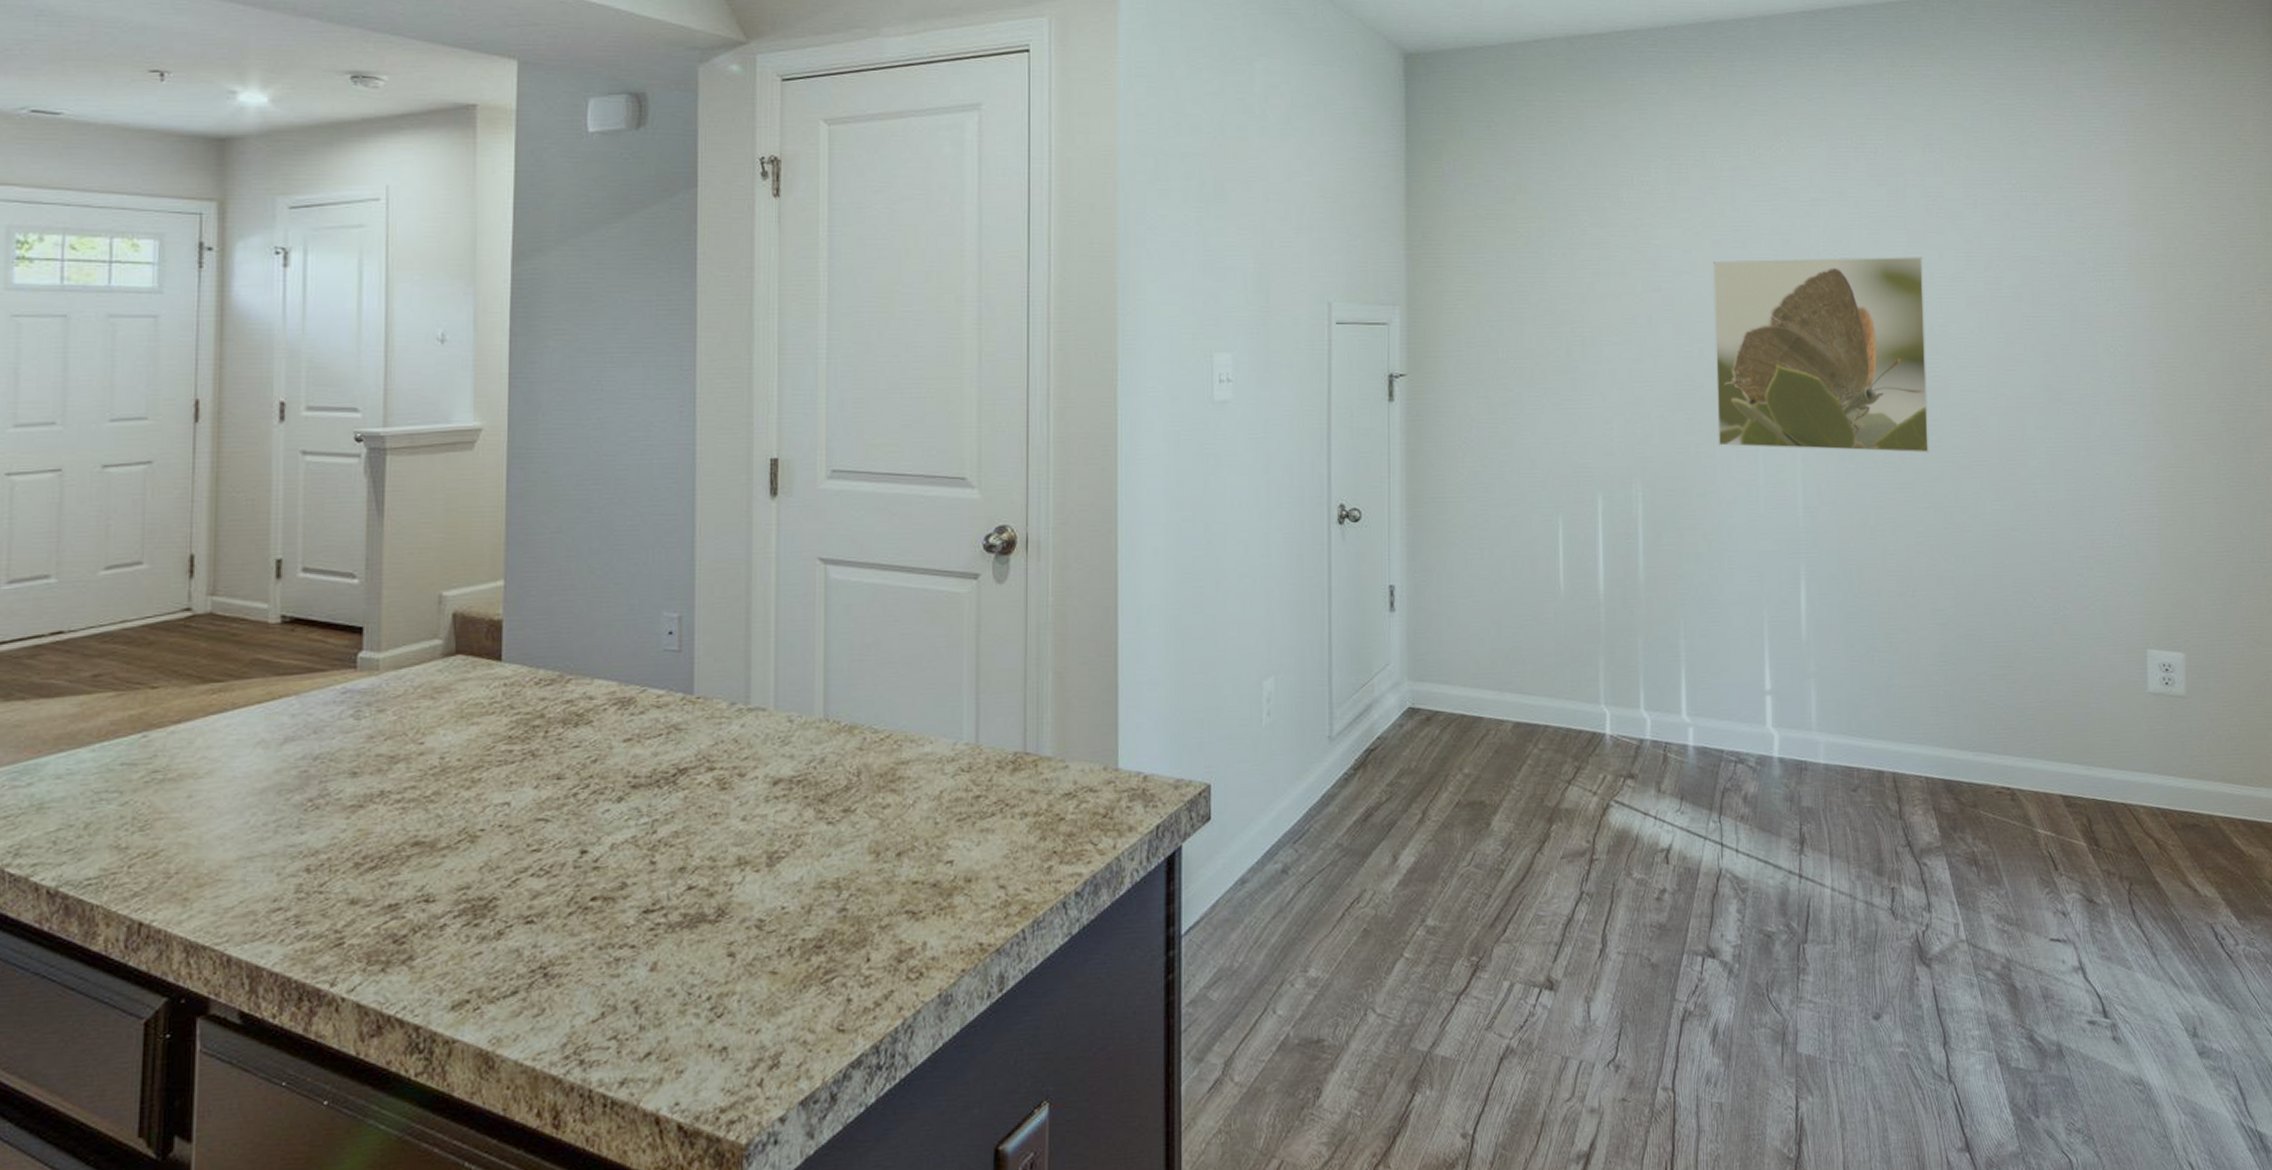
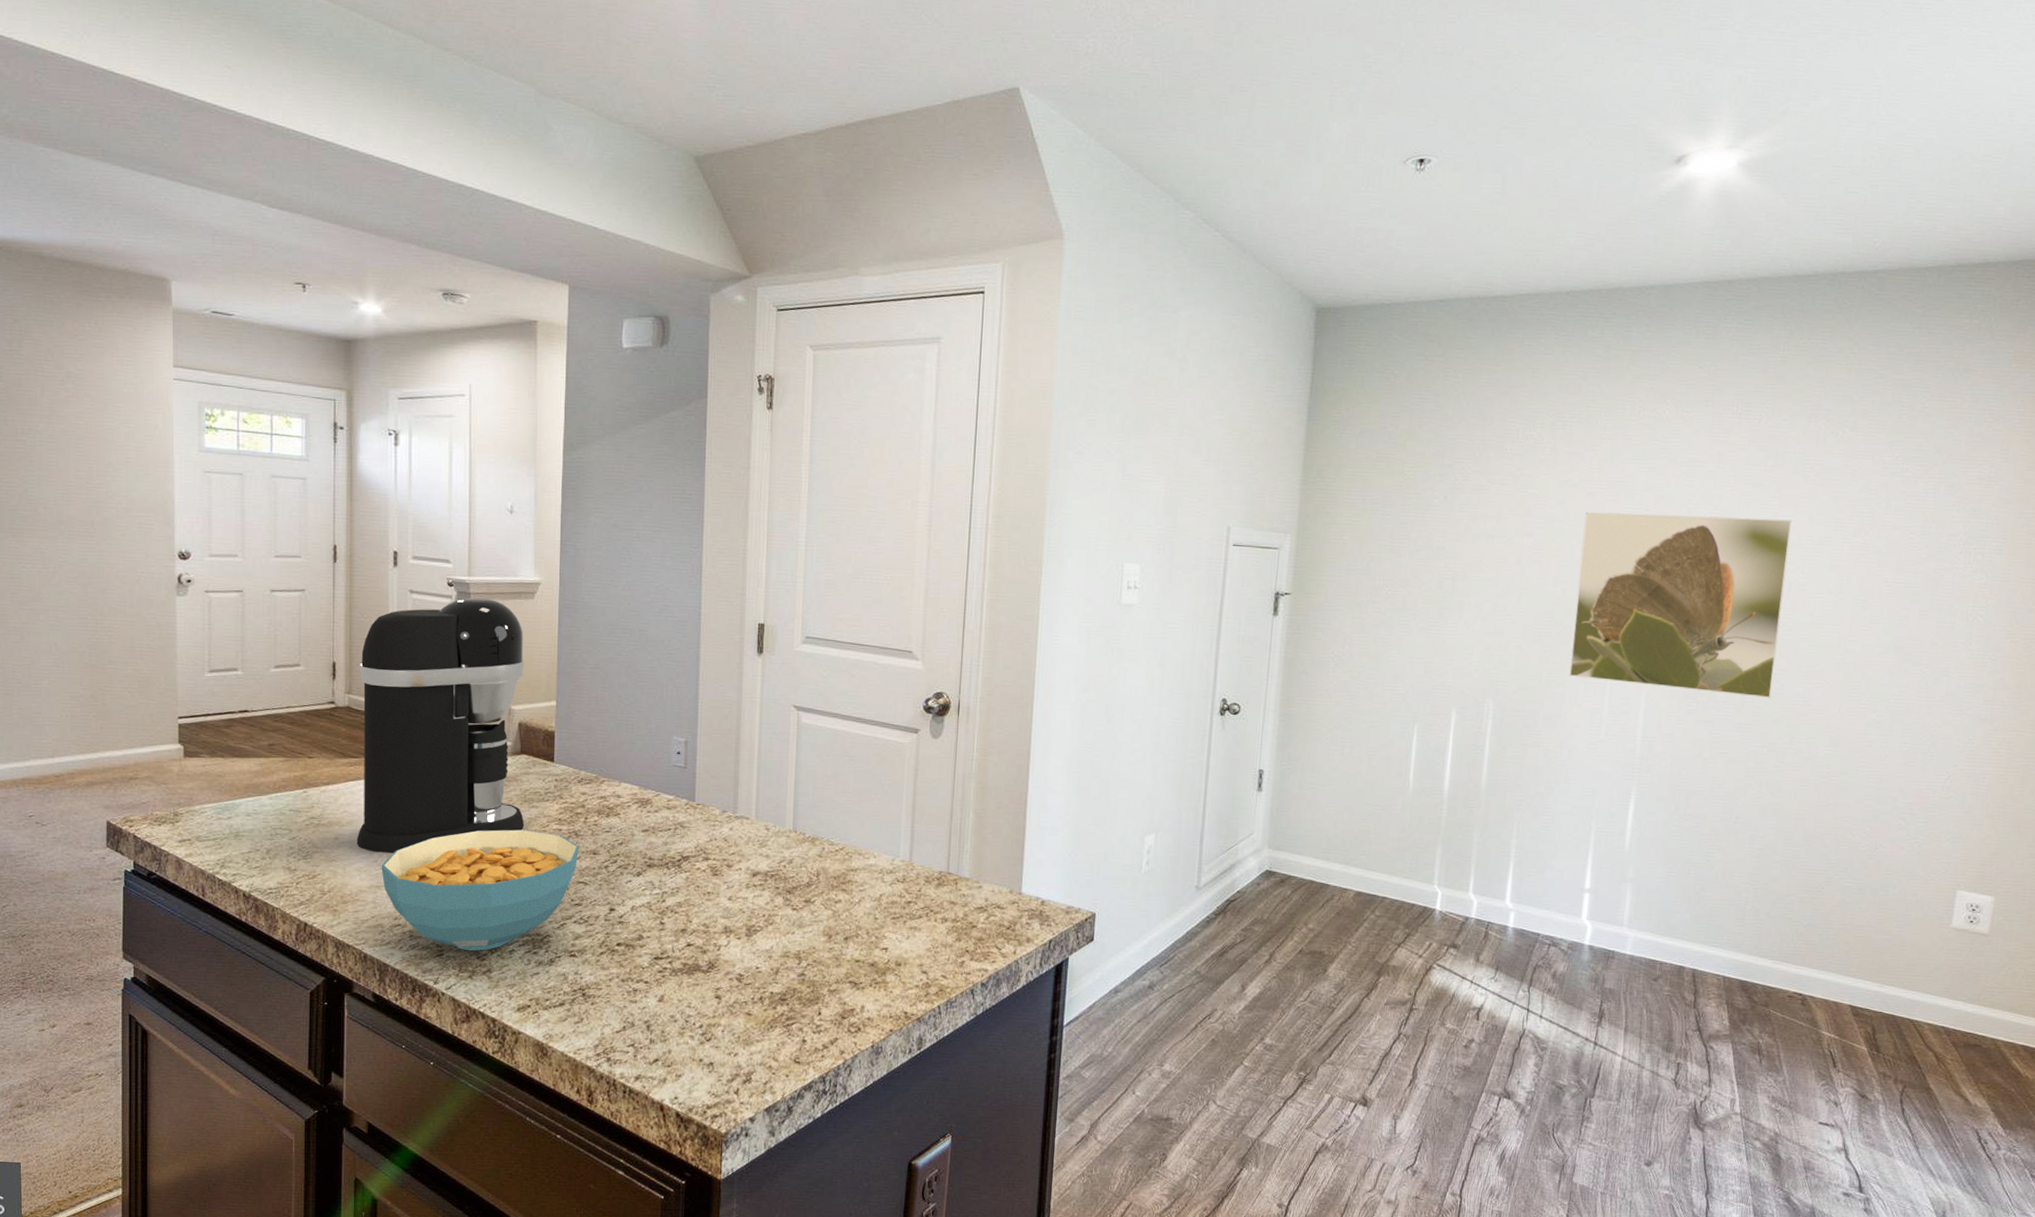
coffee maker: none [219,453,461,810] -> present [356,597,525,854]
cereal bowl: none [254,756,537,934] -> present [381,829,579,951]

